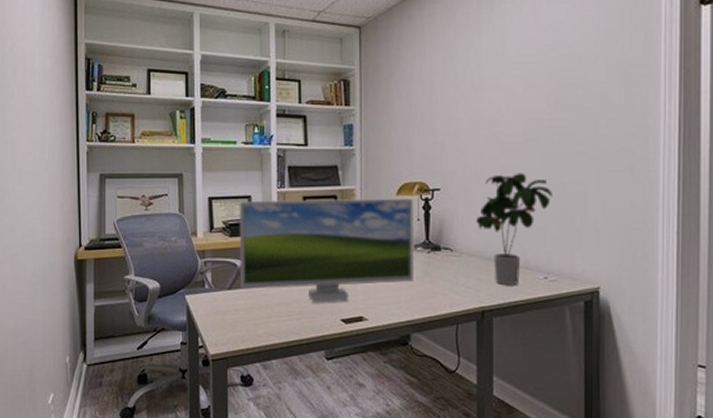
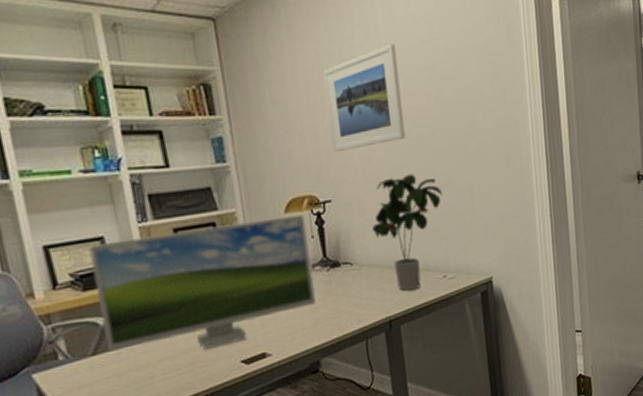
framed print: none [448,50,520,146] -> present [323,44,405,153]

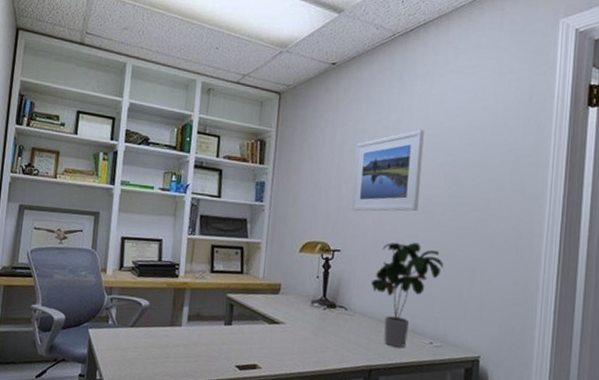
monitor: present [88,214,316,352] -> none [143,243,315,350]

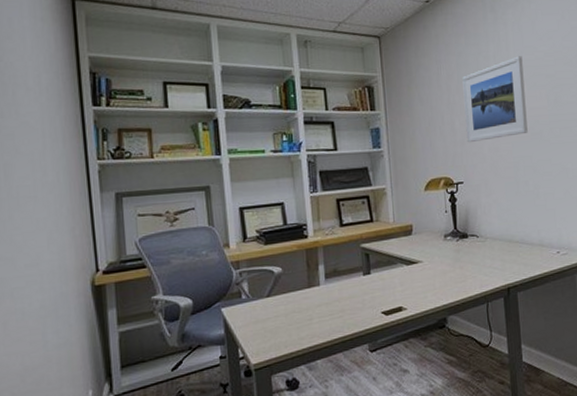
potted plant: present [371,242,443,347] -> none [496,162,558,263]

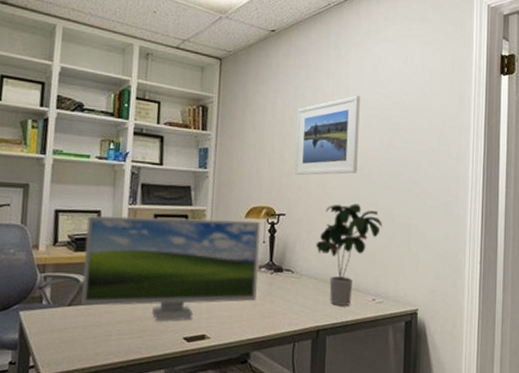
monitor: none [272,192,447,300] -> present [81,215,261,321]
potted plant: none [496,162,558,263] -> present [316,203,382,306]

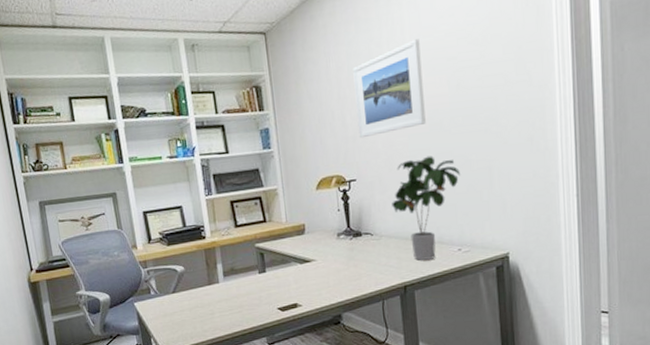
monitor: present [81,215,261,321] -> none [172,191,340,296]

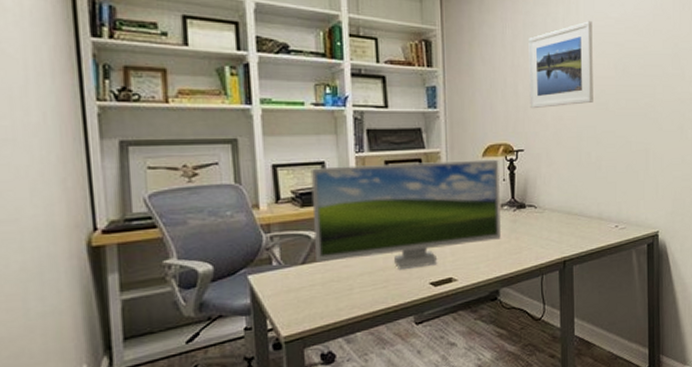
monitor: none [172,191,340,296] -> present [310,159,502,269]
potted plant: present [392,155,460,260] -> none [557,133,621,235]

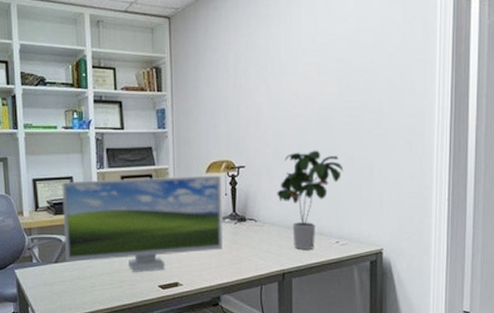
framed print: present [528,21,593,109] -> none [250,39,315,127]
potted plant: none [557,133,621,235] -> present [277,150,343,249]

